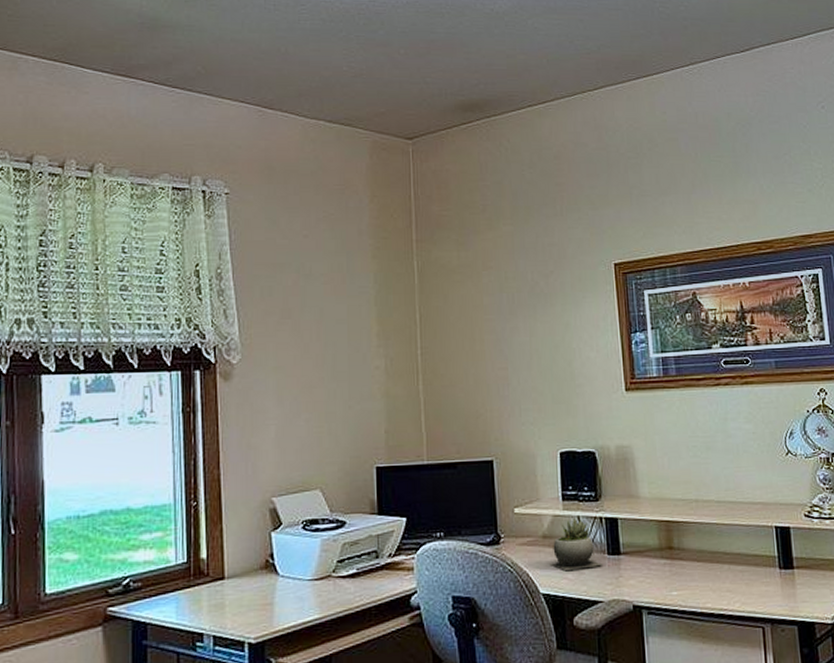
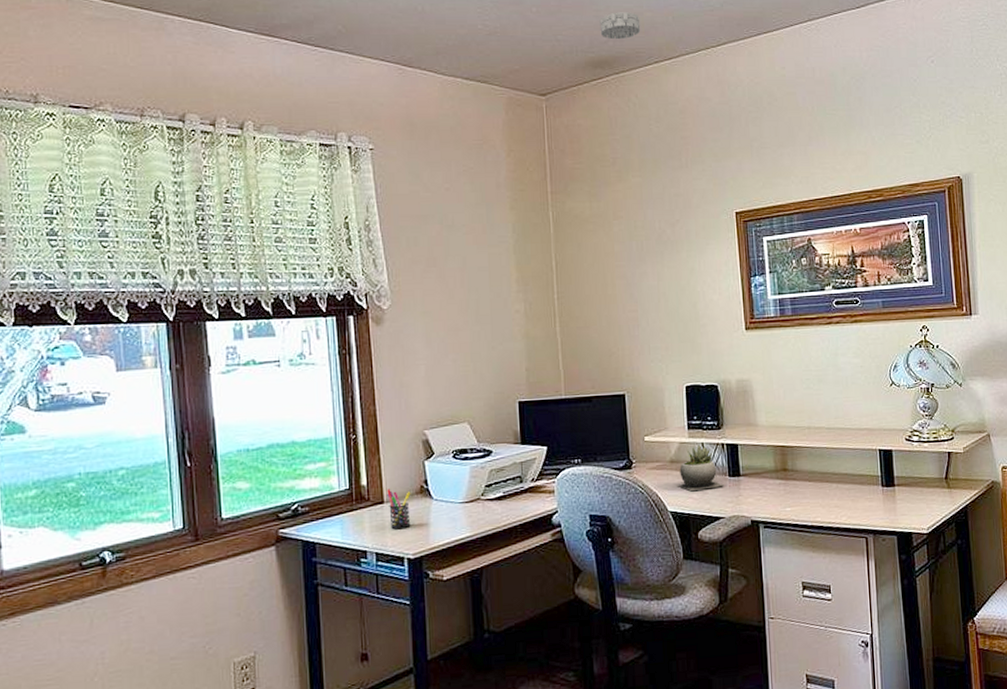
pen holder: none [229,563,255,610] -> present [387,489,411,530]
smoke detector: none [470,54,514,83] -> present [599,12,641,40]

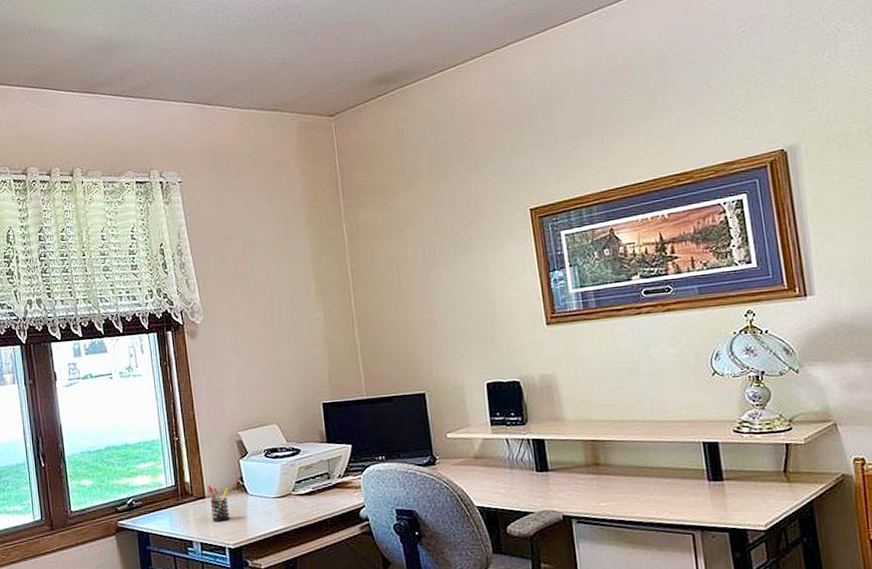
smoke detector: present [599,12,641,40] -> none [382,26,423,56]
succulent plant: present [676,445,725,492] -> none [482,441,533,487]

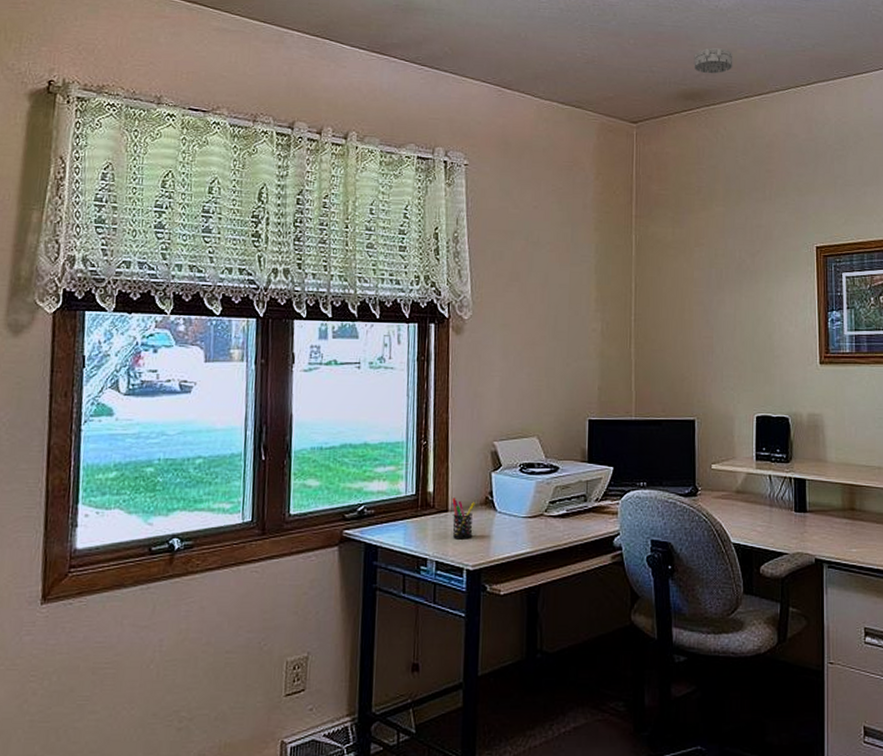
smoke detector: none [382,26,423,56] -> present [694,48,733,74]

